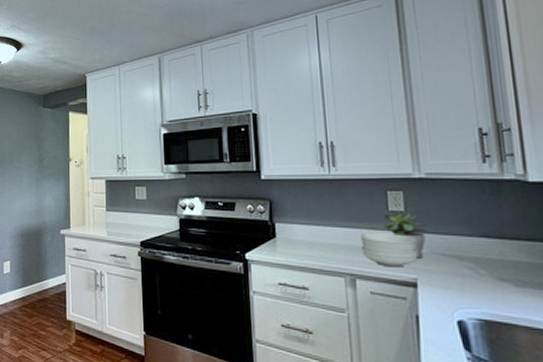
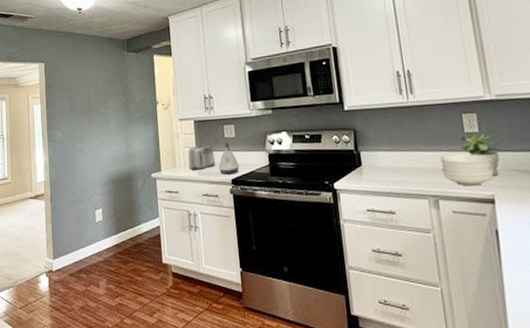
toaster: none [97,205,125,231] -> present [188,144,216,172]
kettle: none [128,202,149,237] -> present [219,140,240,175]

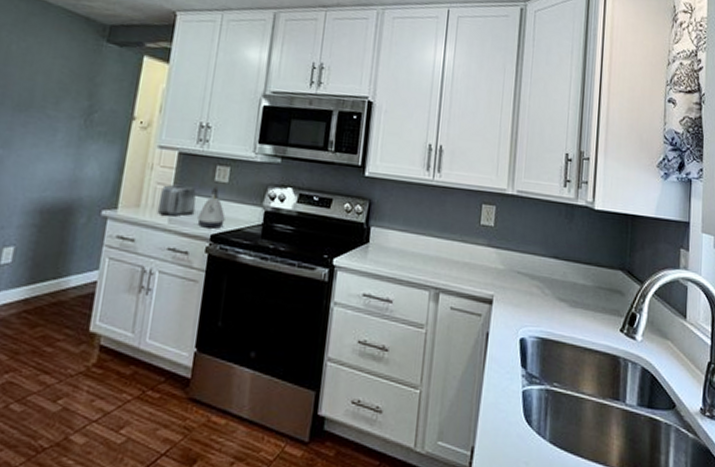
bowl: present [440,153,494,186] -> none [450,245,500,283]
potted plant: present [460,134,500,176] -> none [473,227,510,275]

